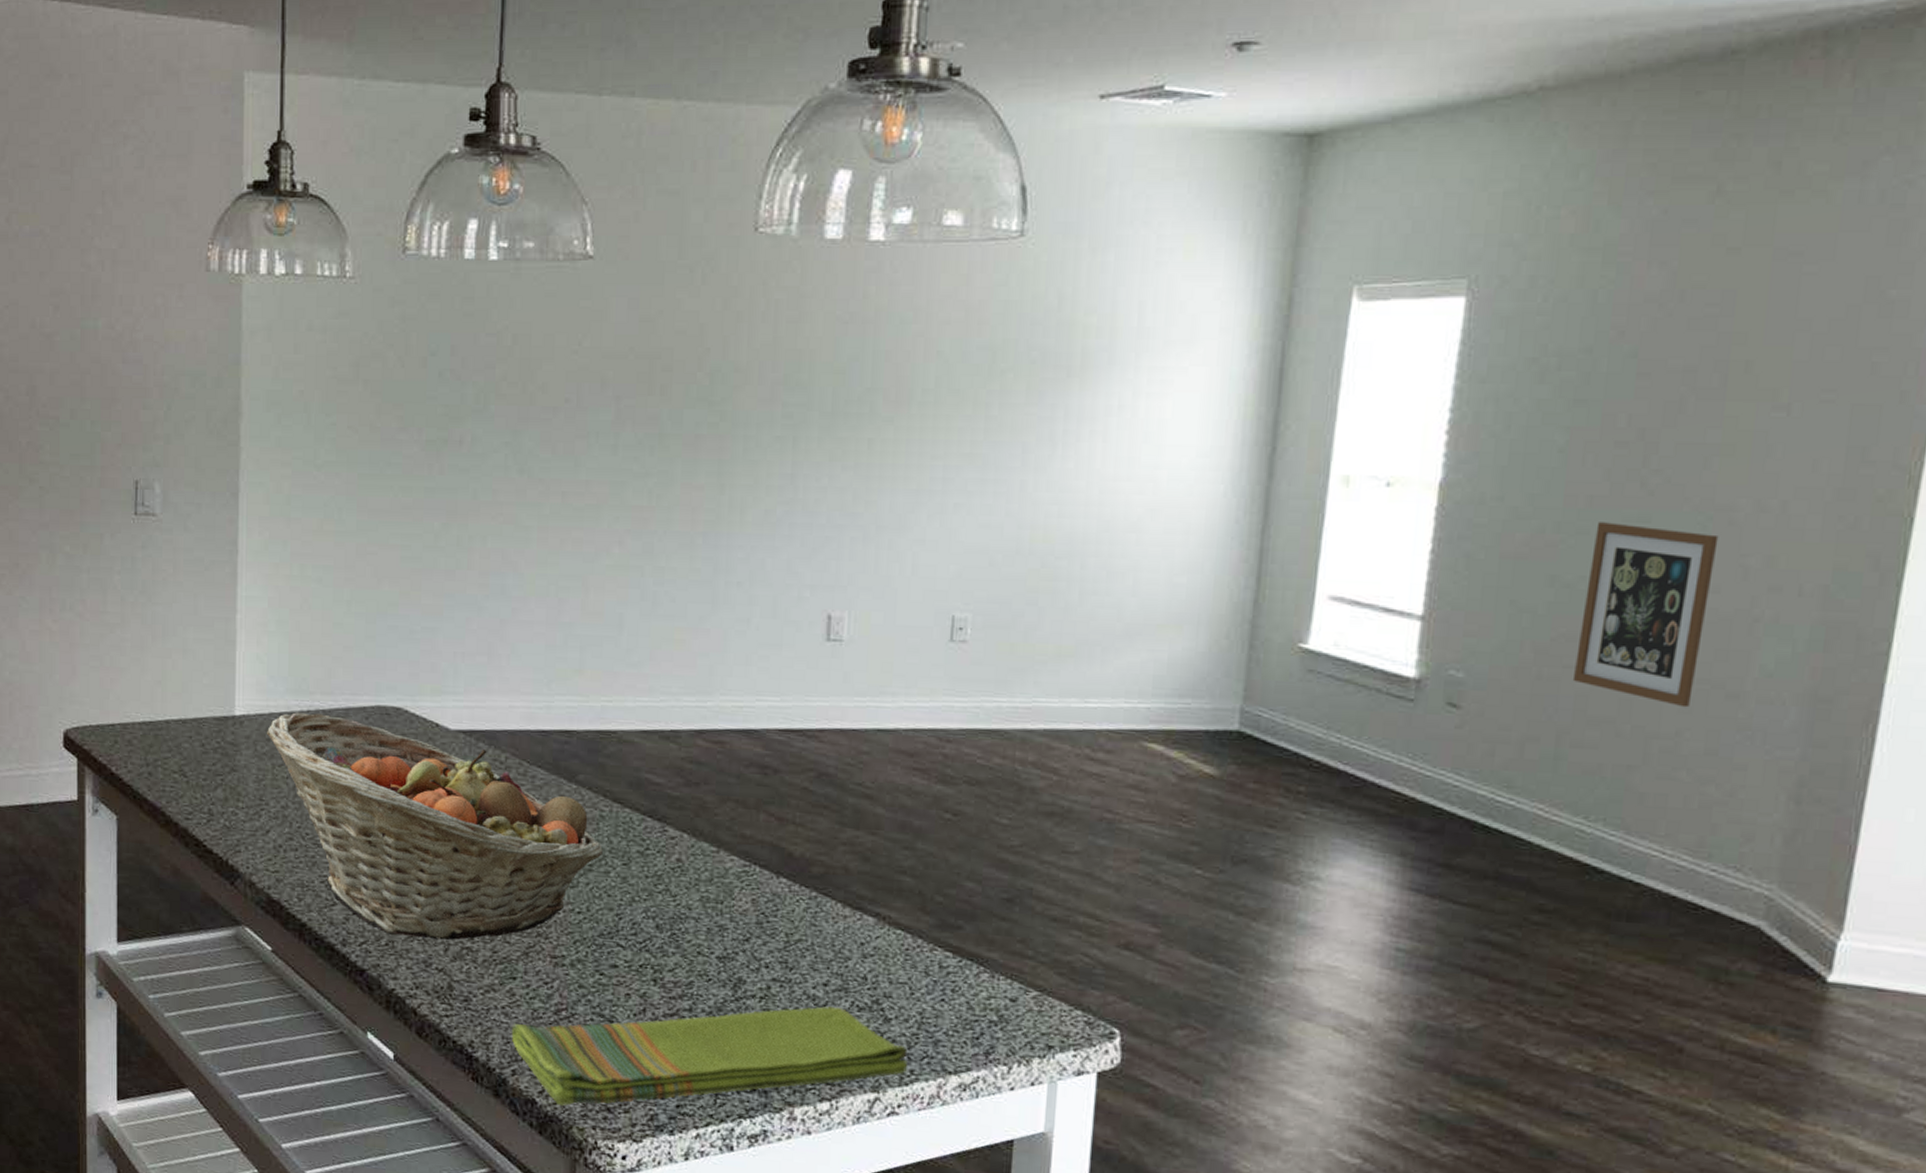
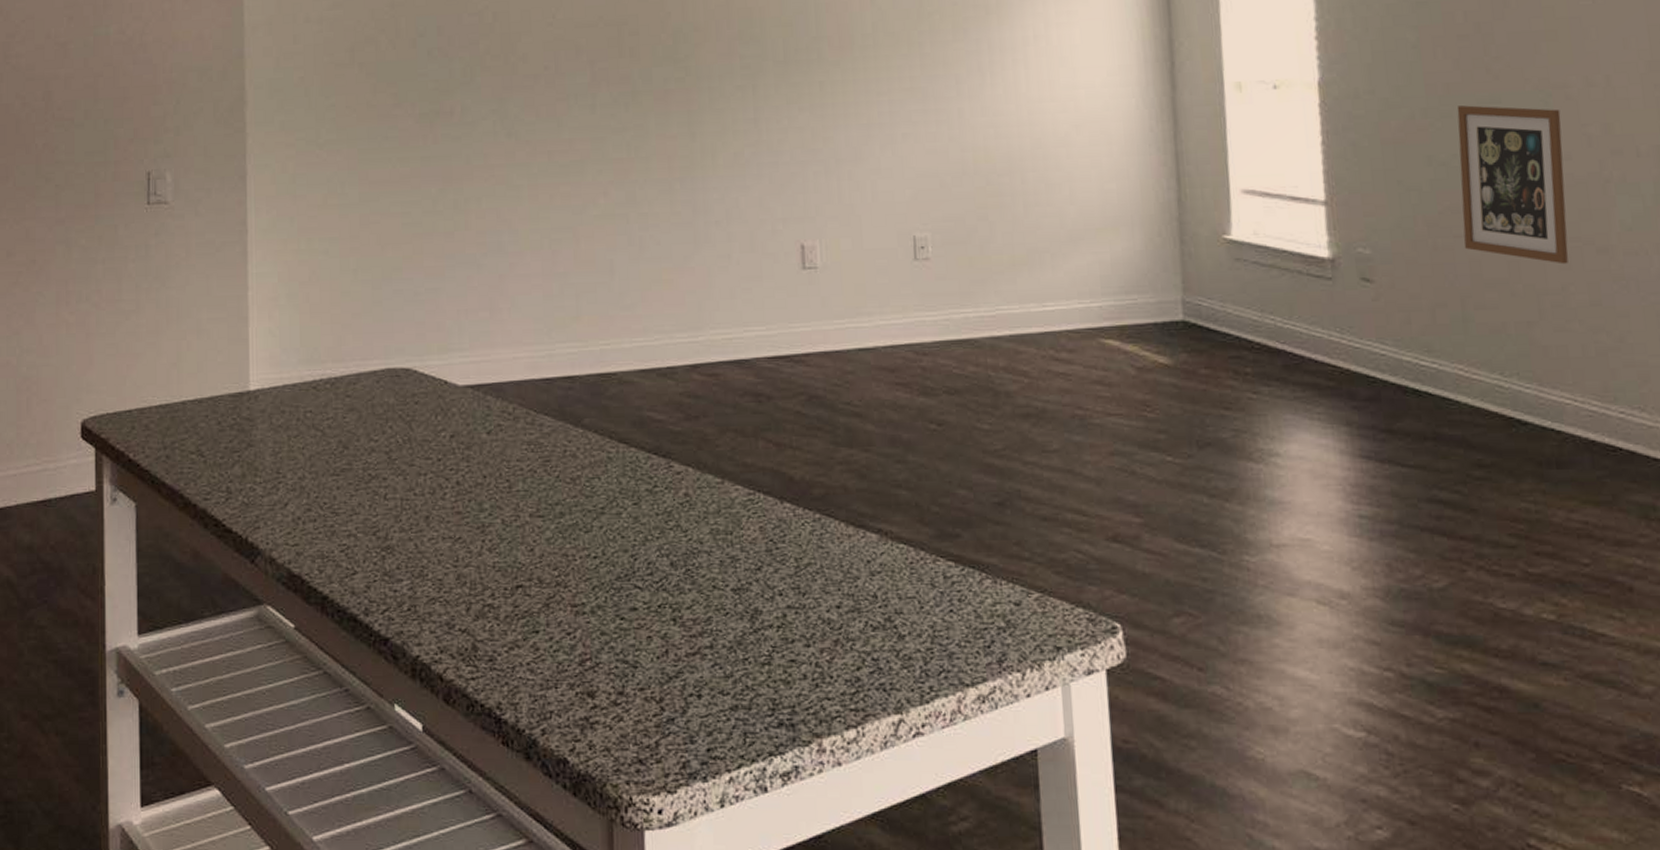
fruit basket: present [266,712,603,940] -> none [280,381,613,600]
dish towel: present [511,1006,908,1106] -> none [538,628,926,762]

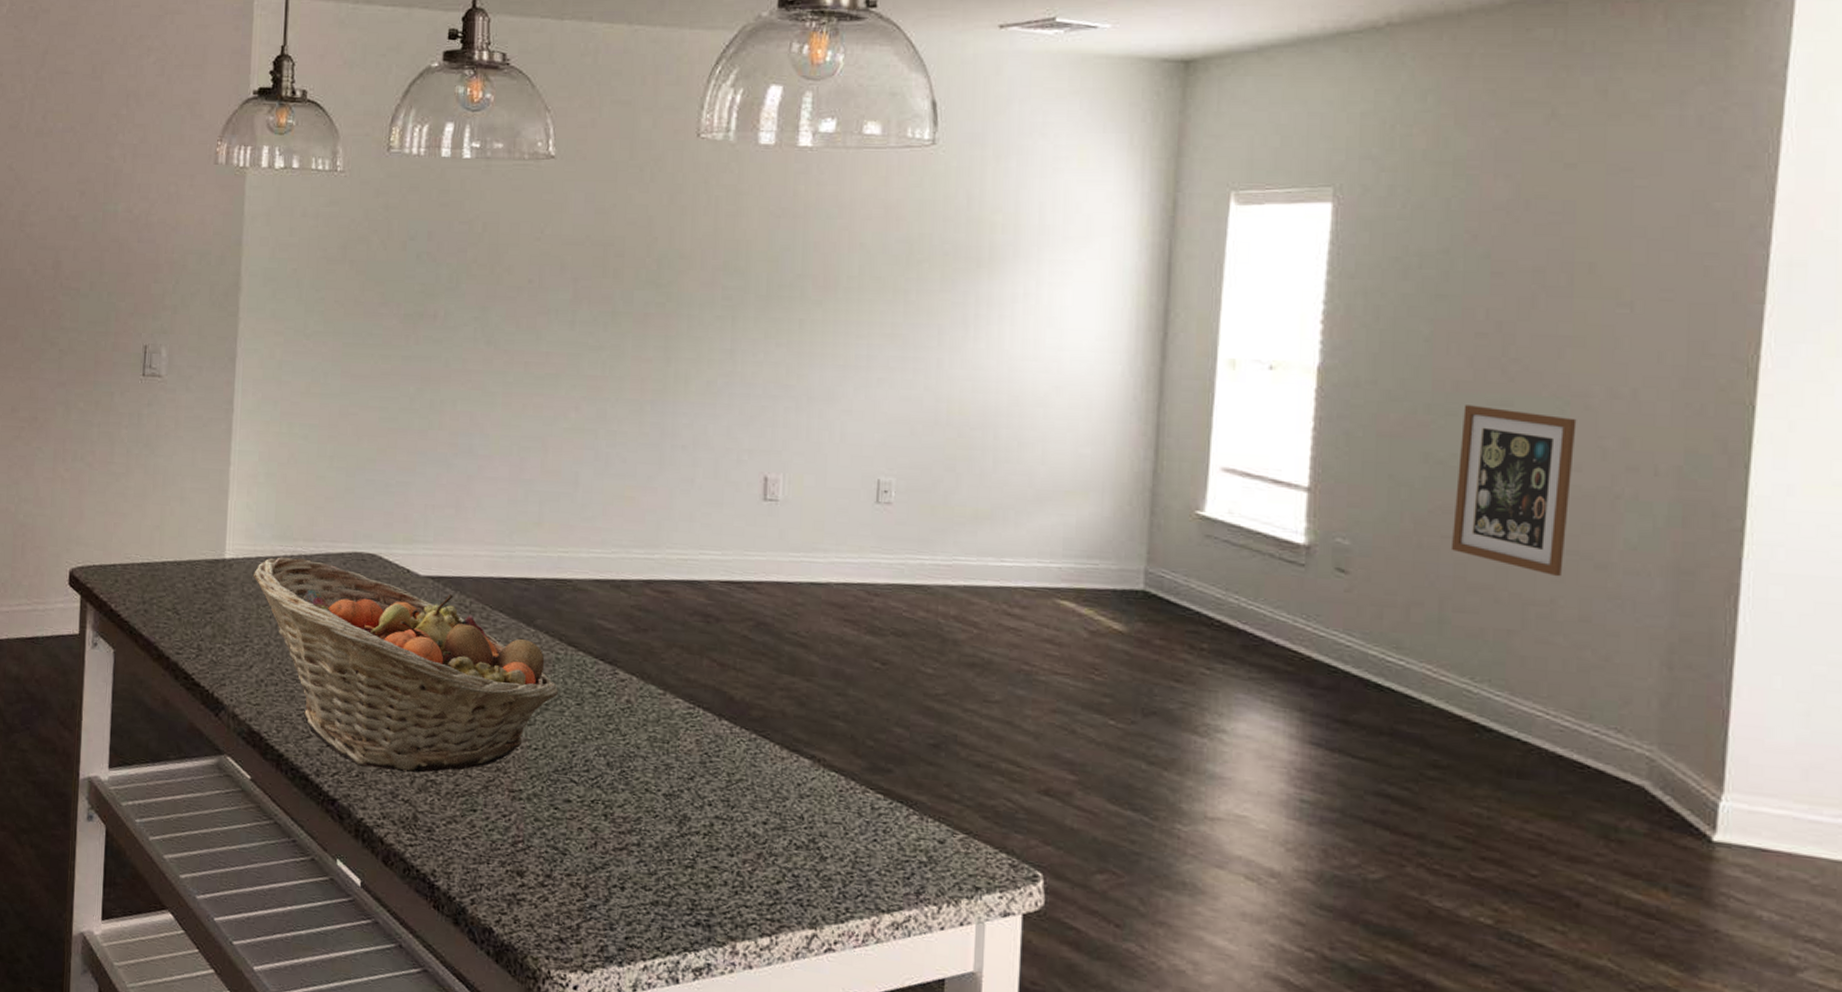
fruit basket: none [280,381,613,600] -> present [252,557,558,773]

